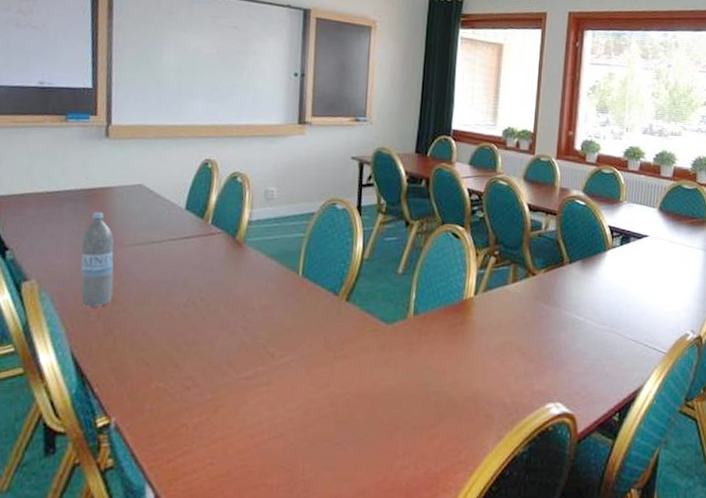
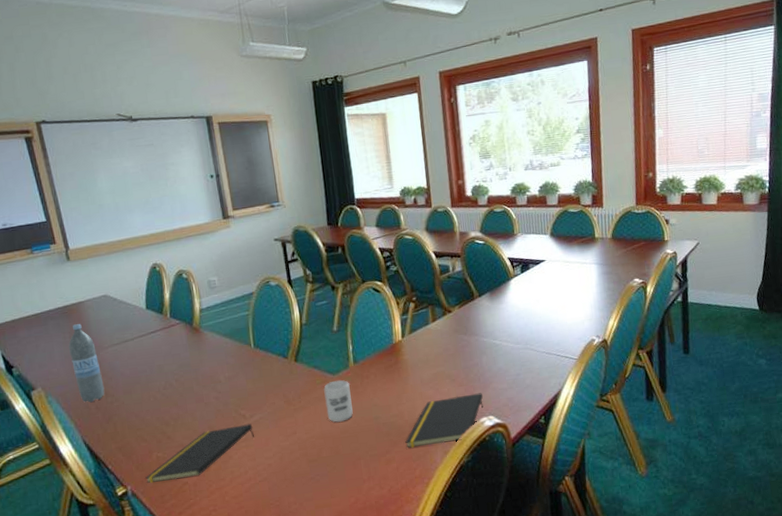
notepad: none [134,364,280,419] -> present [144,423,254,484]
cup: none [370,331,404,381] -> present [324,379,353,422]
notepad: none [455,373,555,427] -> present [405,392,484,448]

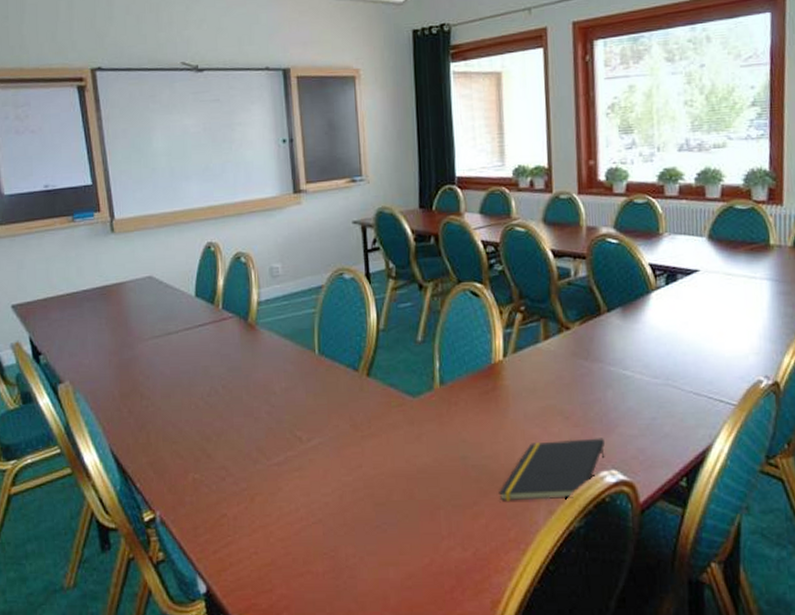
water bottle: present [68,324,105,403] -> none [104,309,140,405]
notepad: present [144,423,254,484] -> none [176,448,310,511]
cup: present [324,379,353,422] -> none [400,404,435,458]

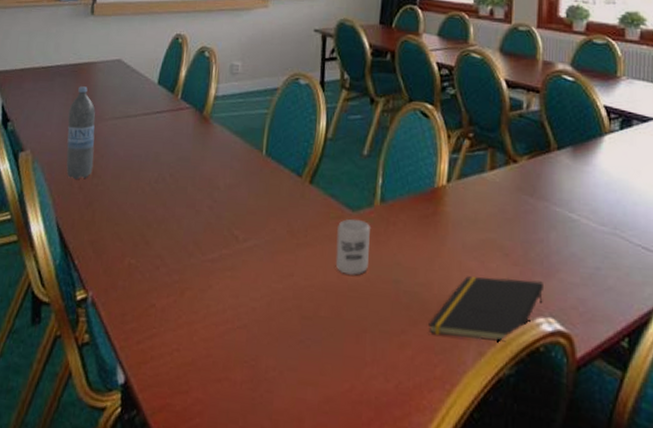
water bottle: none [104,309,140,405] -> present [66,86,96,180]
cup: none [400,404,435,458] -> present [335,218,370,275]

